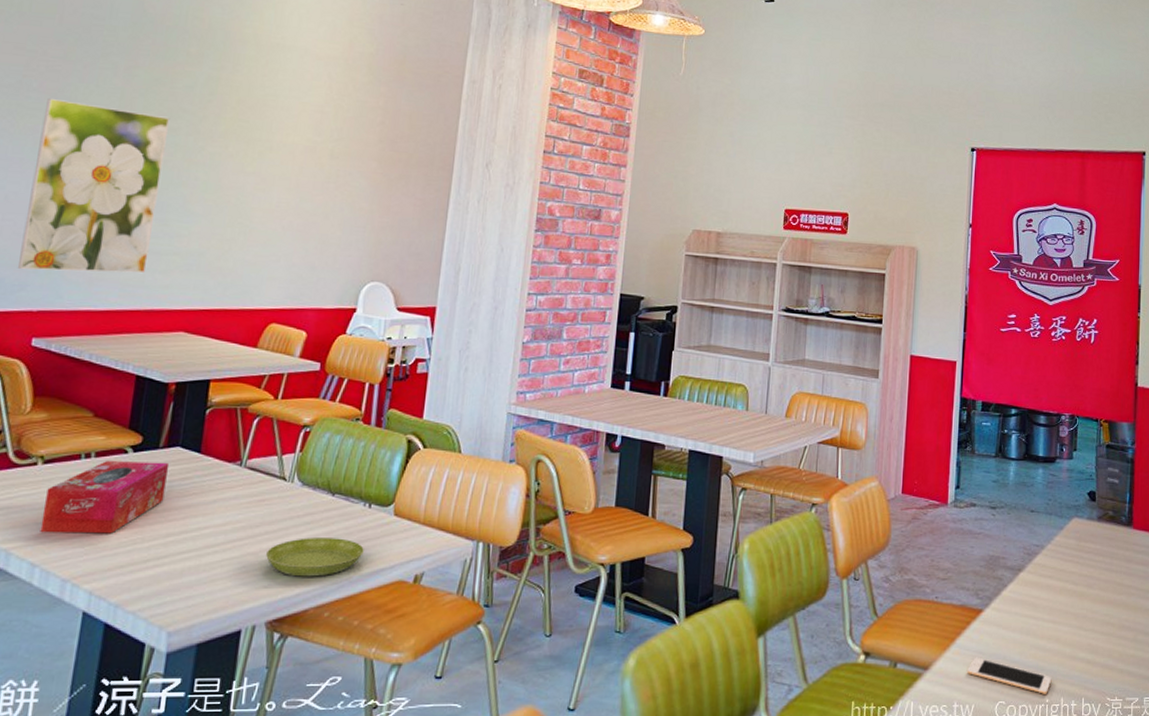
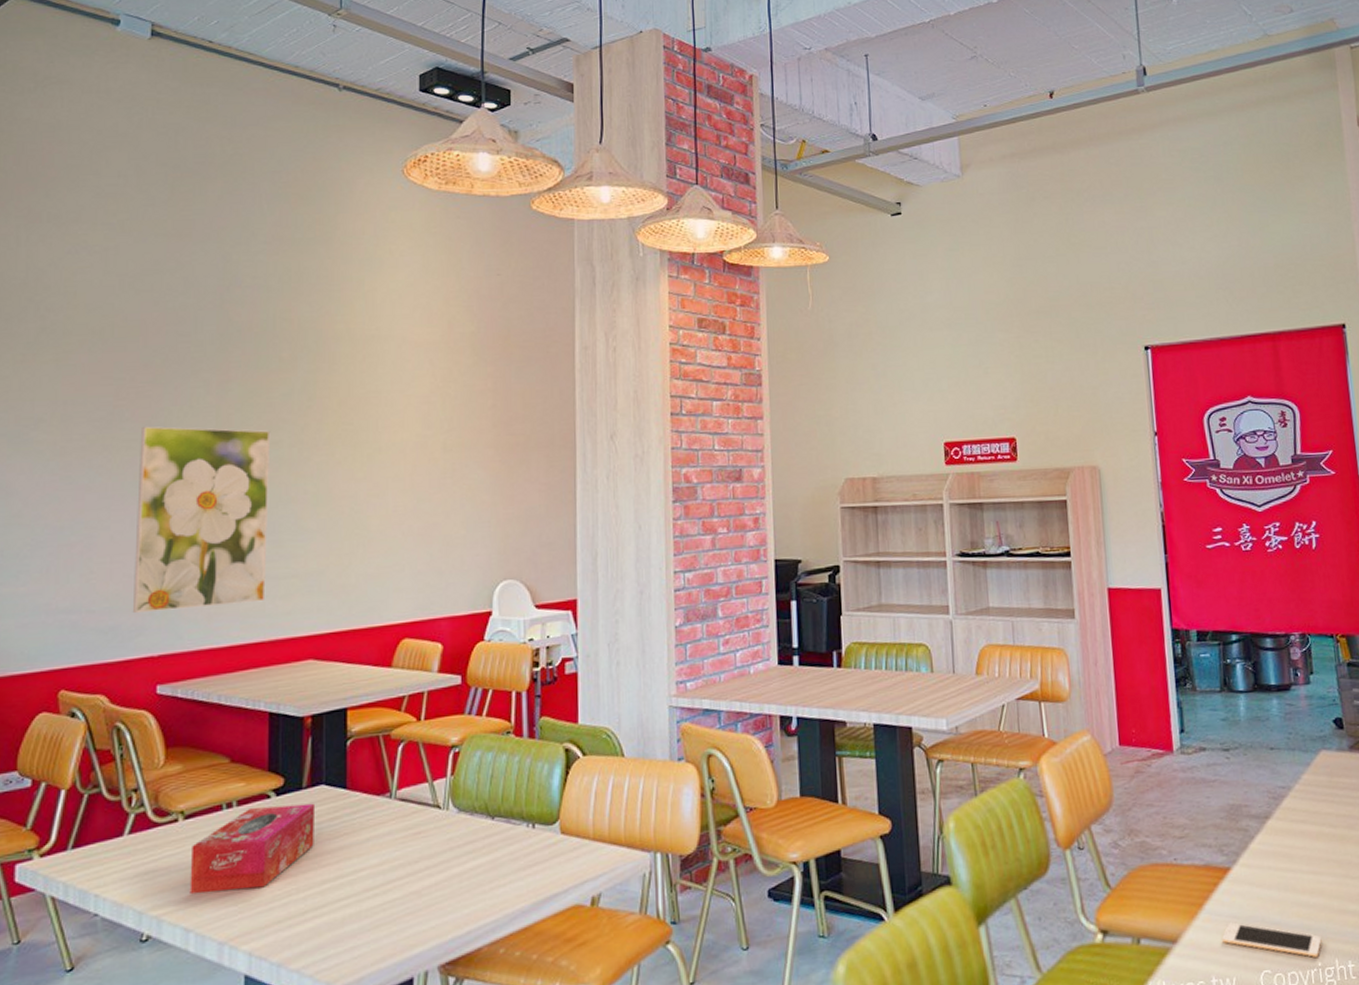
saucer: present [266,538,364,577] -> none [430,865,533,913]

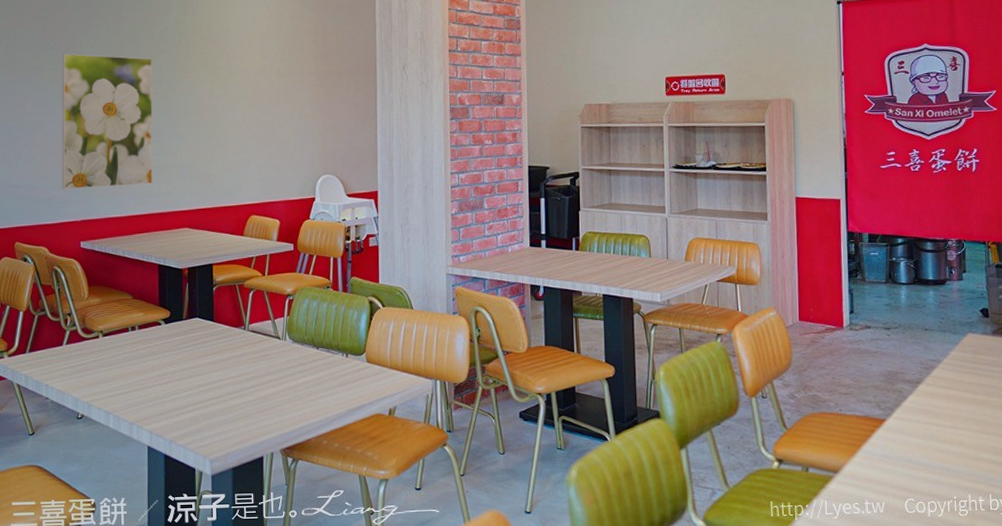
tissue box: present [189,803,316,895] -> none [108,330,193,389]
cell phone: present [1222,922,1322,957] -> none [875,461,958,492]

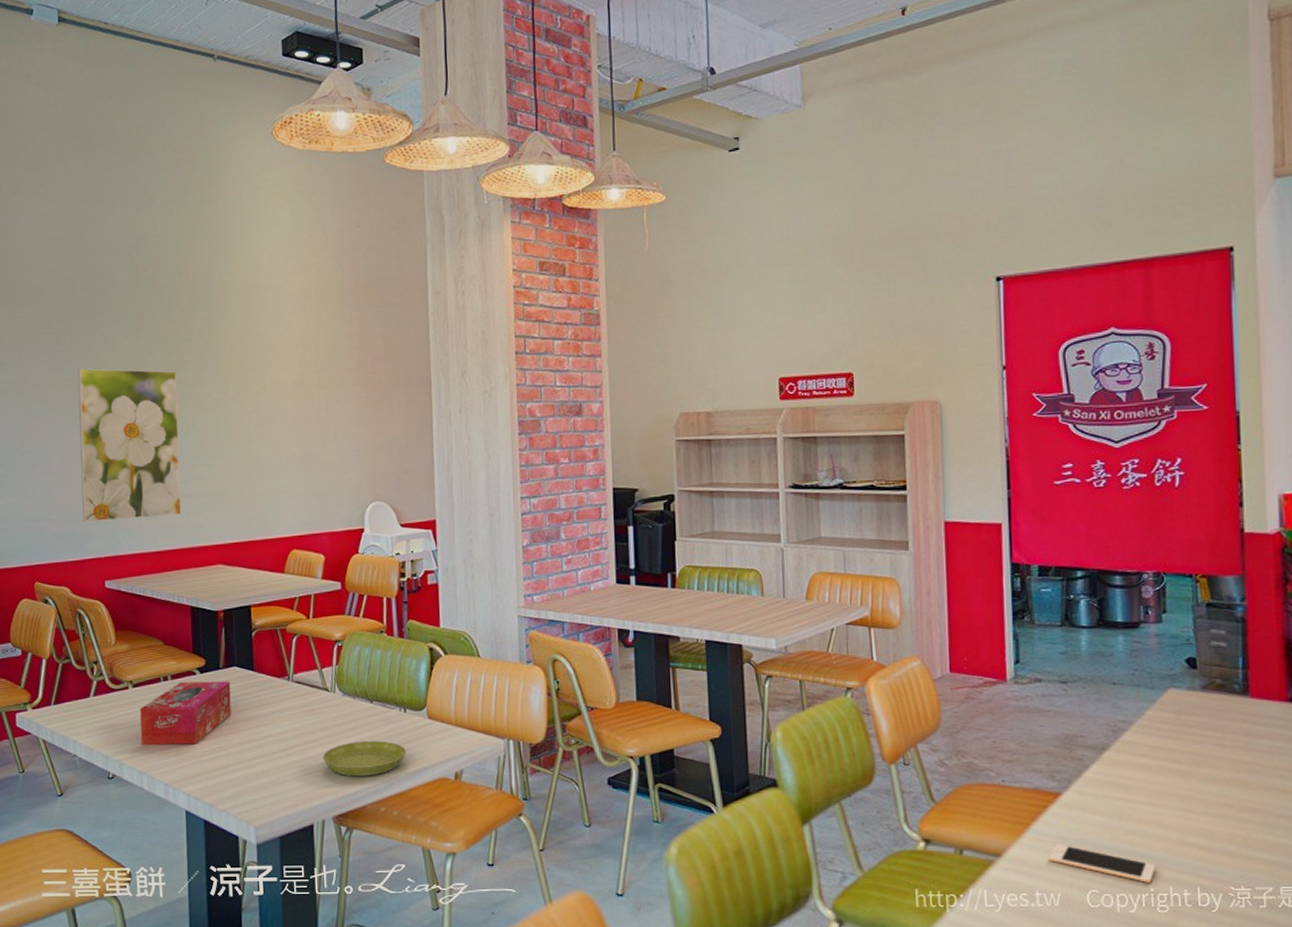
tissue box: none [108,330,193,389] -> present [140,681,232,746]
saucer: none [274,382,347,414] -> present [323,741,406,777]
cell phone: none [875,461,958,492] -> present [1048,843,1156,883]

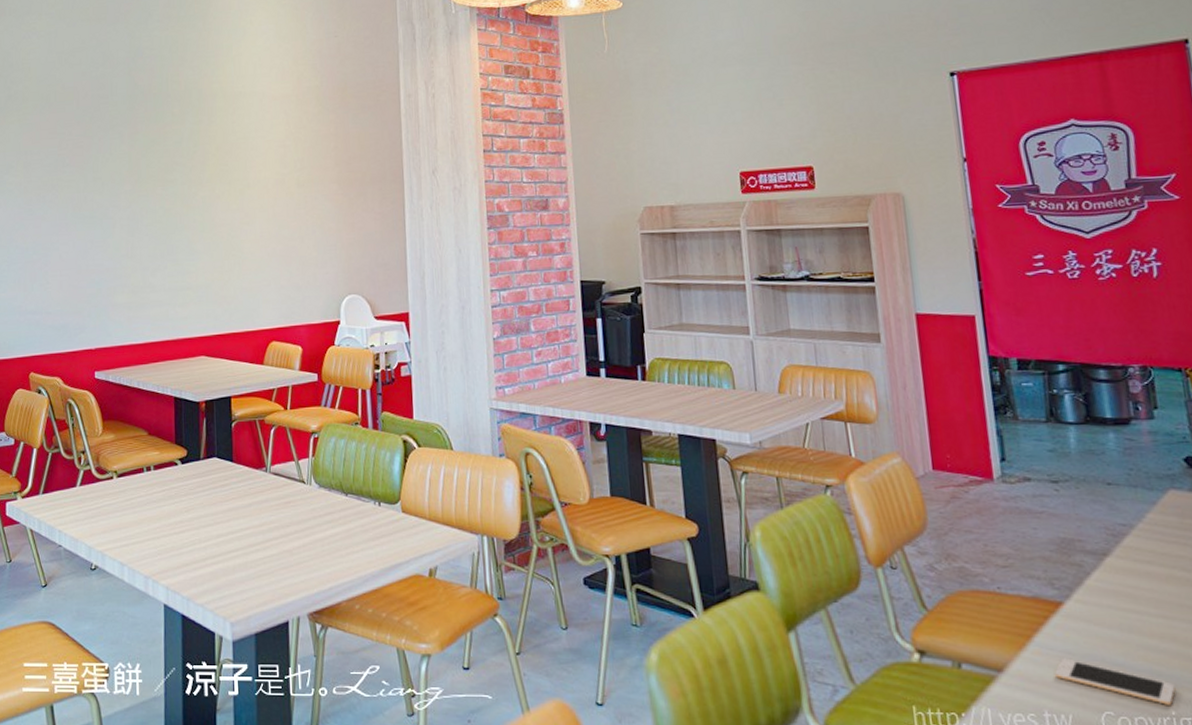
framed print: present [77,368,182,522] -> none [76,169,169,315]
tissue box: present [140,681,232,746] -> none [123,472,211,537]
saucer: present [323,741,406,777] -> none [299,535,381,572]

